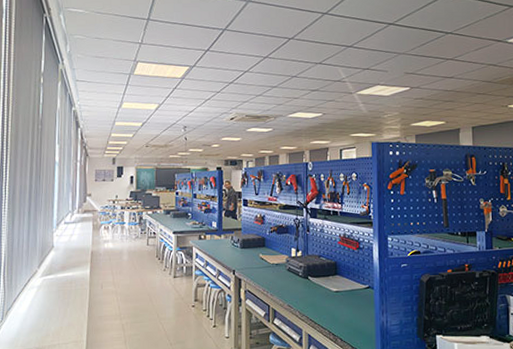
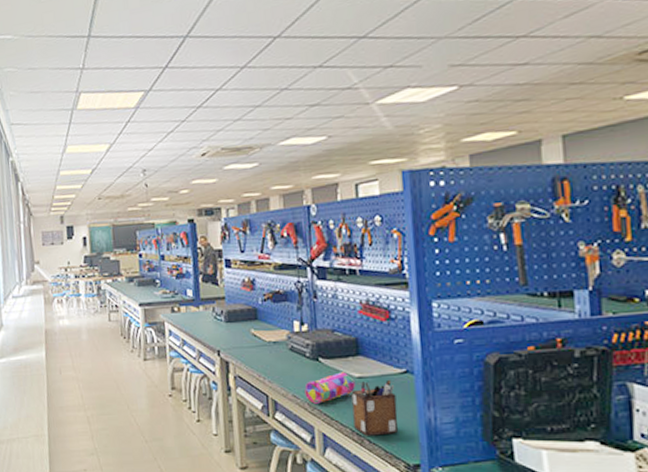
pencil case: none [297,287,333,312] -> present [304,372,355,404]
desk organizer: none [330,293,362,336] -> present [351,379,399,436]

